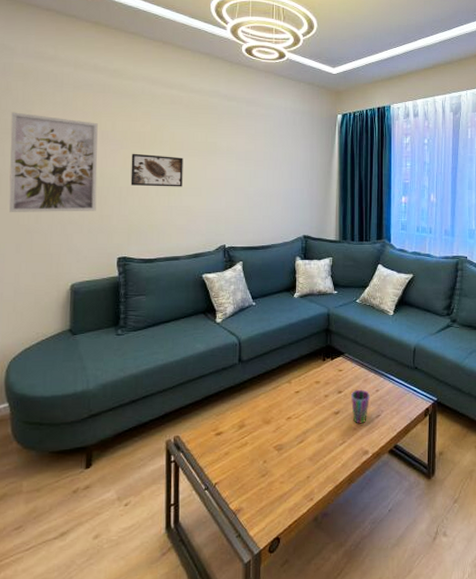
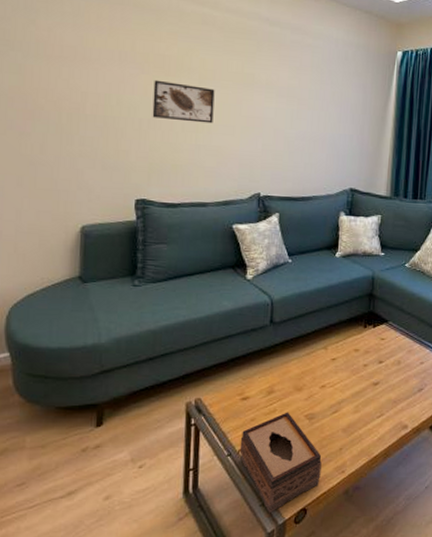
wall art: present [9,112,98,212] -> none [8,20,115,145]
tissue box: none [216,444,291,545] -> present [239,412,322,514]
cup: present [351,389,371,424] -> none [392,360,414,397]

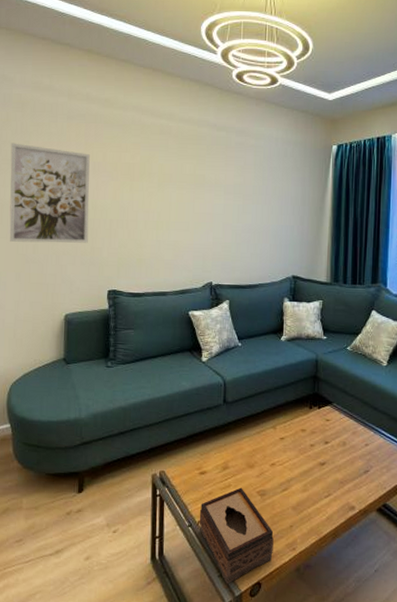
wall art: none [8,20,115,145] -> present [9,143,90,243]
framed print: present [152,80,215,124] -> none [120,185,172,221]

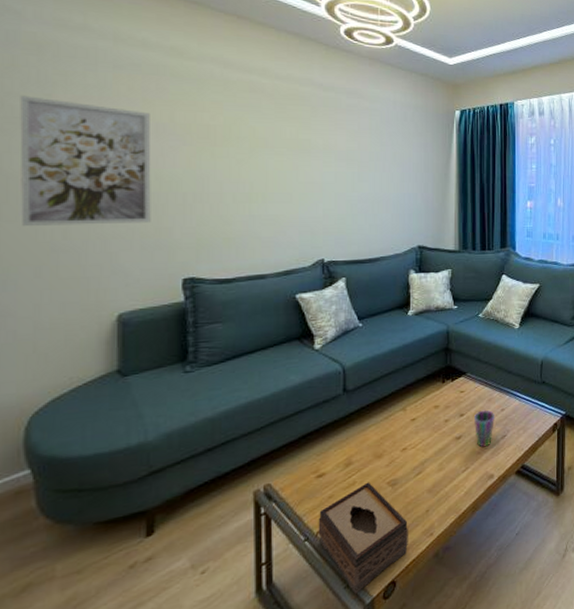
cup: none [338,441,359,478] -> present [474,410,496,448]

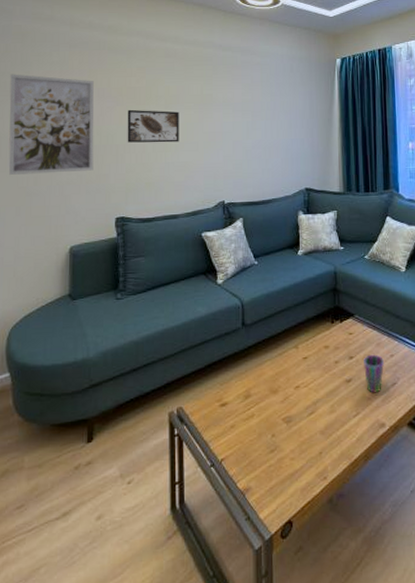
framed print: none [198,151,268,192] -> present [127,109,179,143]
tissue box: present [318,482,408,595] -> none [222,416,303,528]

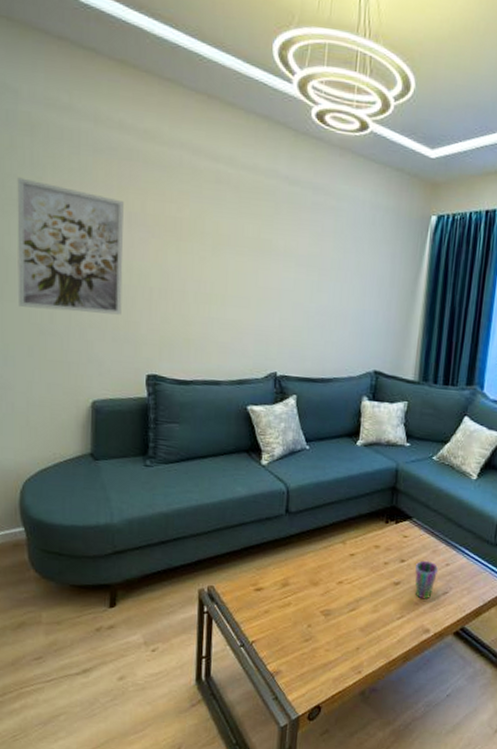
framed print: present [127,109,179,143] -> none [163,245,229,295]

